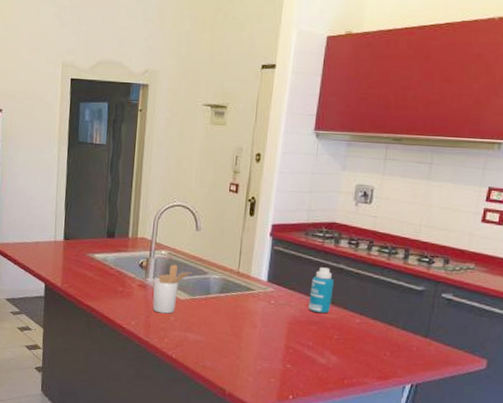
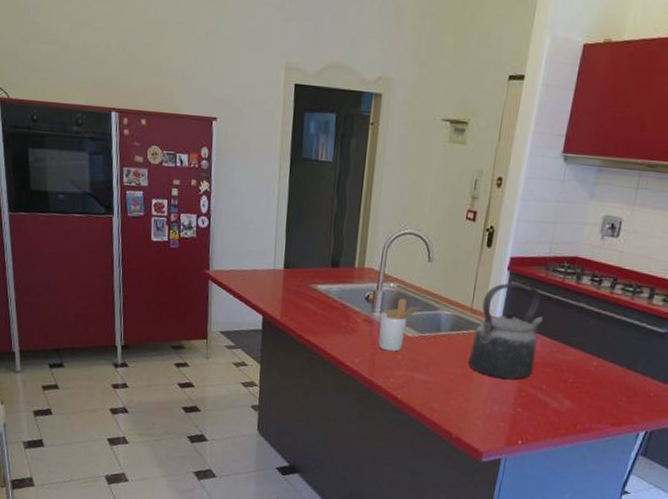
kettle: none [237,248,306,337] -> present [468,283,543,380]
bottle: present [308,267,335,314] -> none [544,305,574,356]

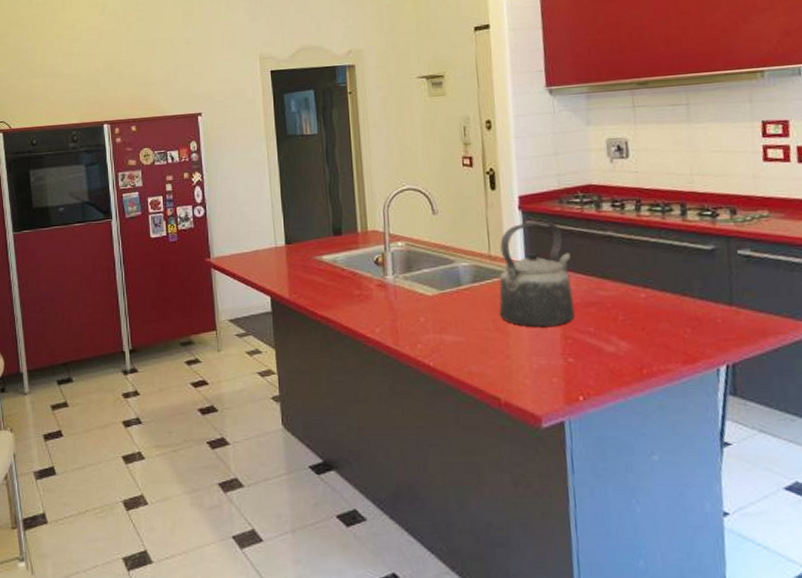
utensil holder: present [378,298,423,352] -> none [393,256,437,315]

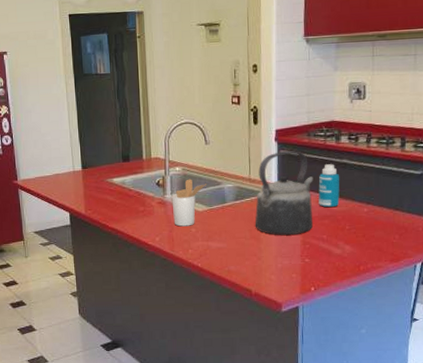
utensil holder: none [393,256,437,315] -> present [171,179,207,227]
bottle: none [578,237,608,292] -> present [318,164,340,208]

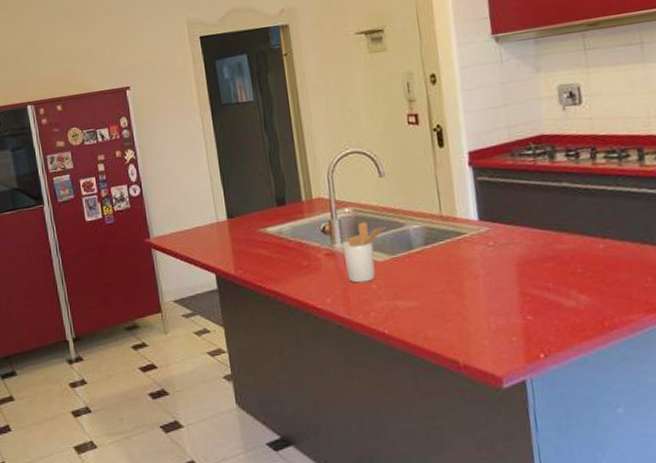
kettle: present [255,151,313,235] -> none [451,176,532,287]
bottle: present [318,164,340,208] -> none [532,189,565,247]

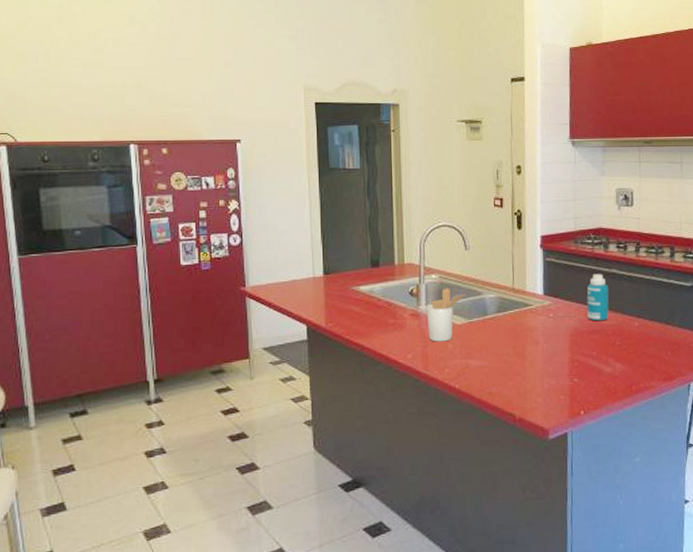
bottle: none [532,189,565,247] -> present [586,274,609,322]

